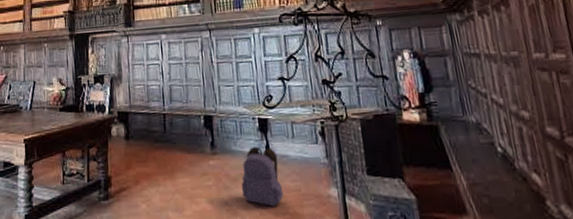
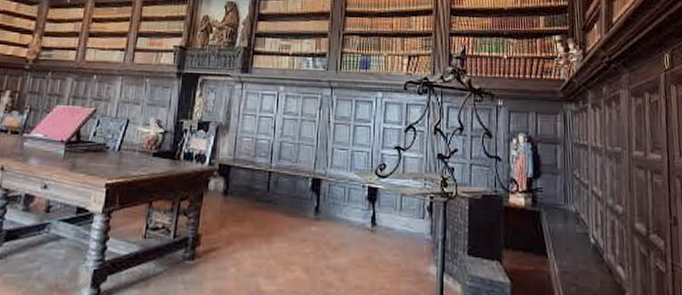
backpack: present [241,147,284,207] -> none [340,216,383,280]

